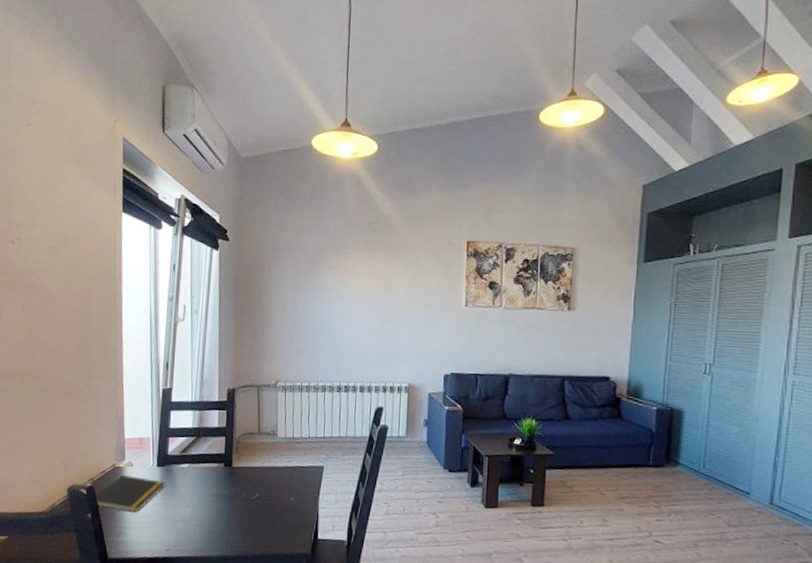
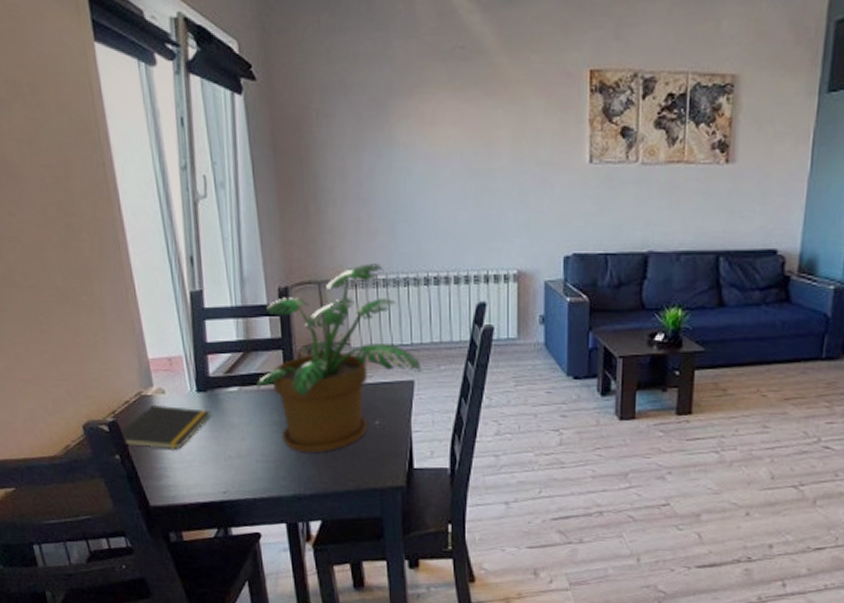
potted plant: none [203,373,330,521] -> present [256,263,421,453]

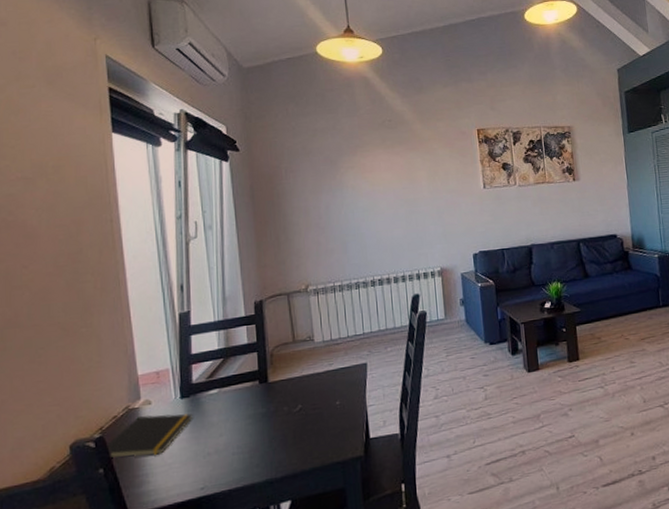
potted plant: present [256,263,421,453] -> none [234,274,372,439]

